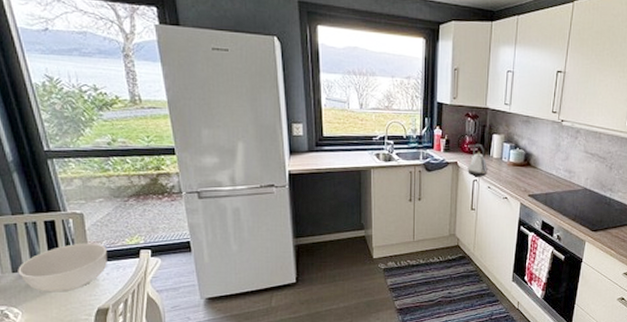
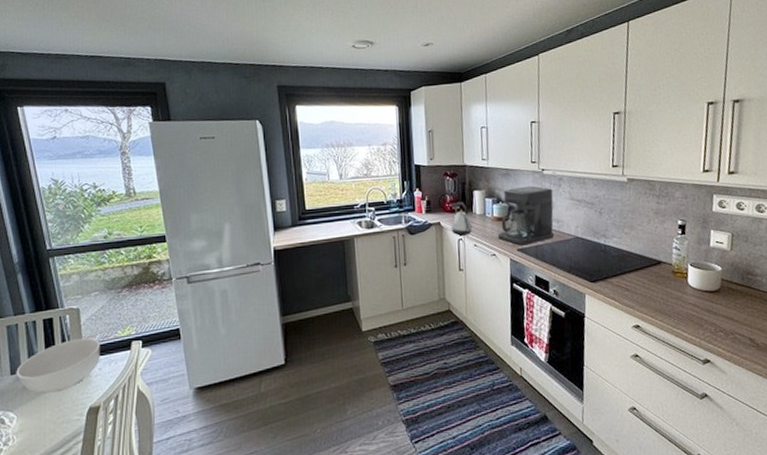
coffee maker: none [512,135,569,192] -> present [498,186,555,246]

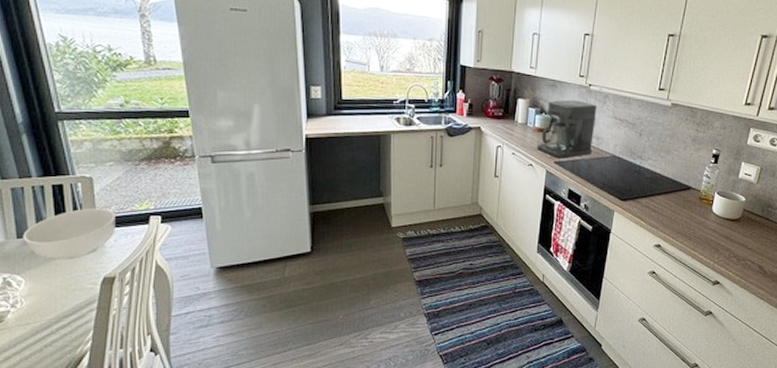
kettle: present [451,201,472,236] -> none [491,108,512,143]

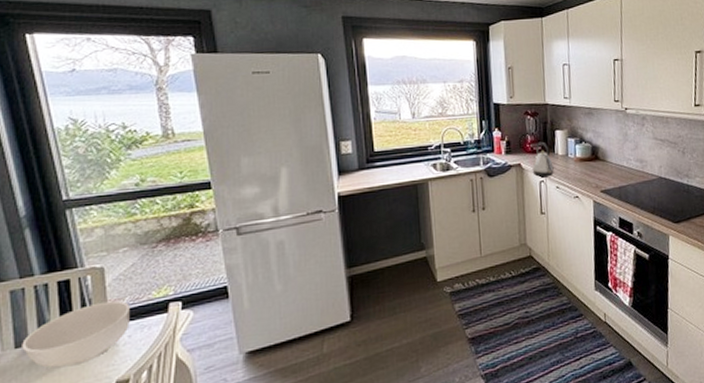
kettle: none [491,108,512,143] -> present [532,141,554,178]
coffee maker: present [537,100,597,159] -> none [581,125,638,187]

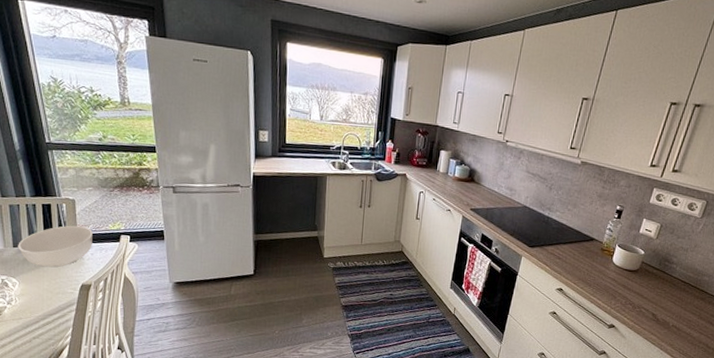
kettle: present [532,141,554,178] -> none [415,158,434,189]

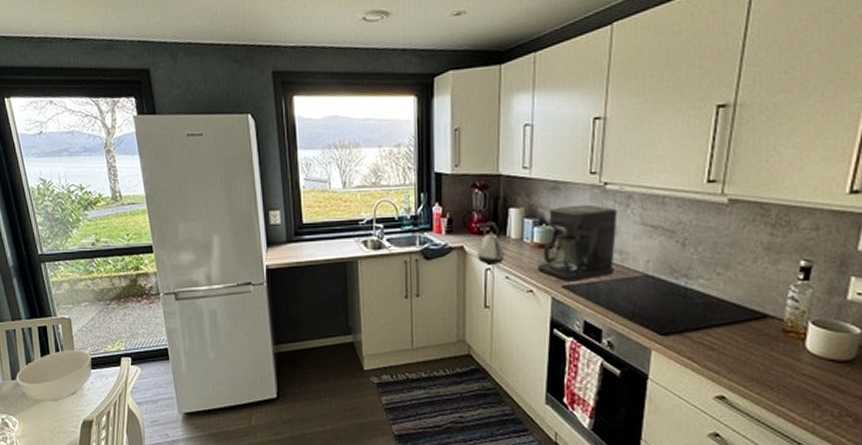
kettle: none [415,158,434,189] -> present [477,221,504,265]
coffee maker: none [455,153,512,206] -> present [538,204,618,282]

